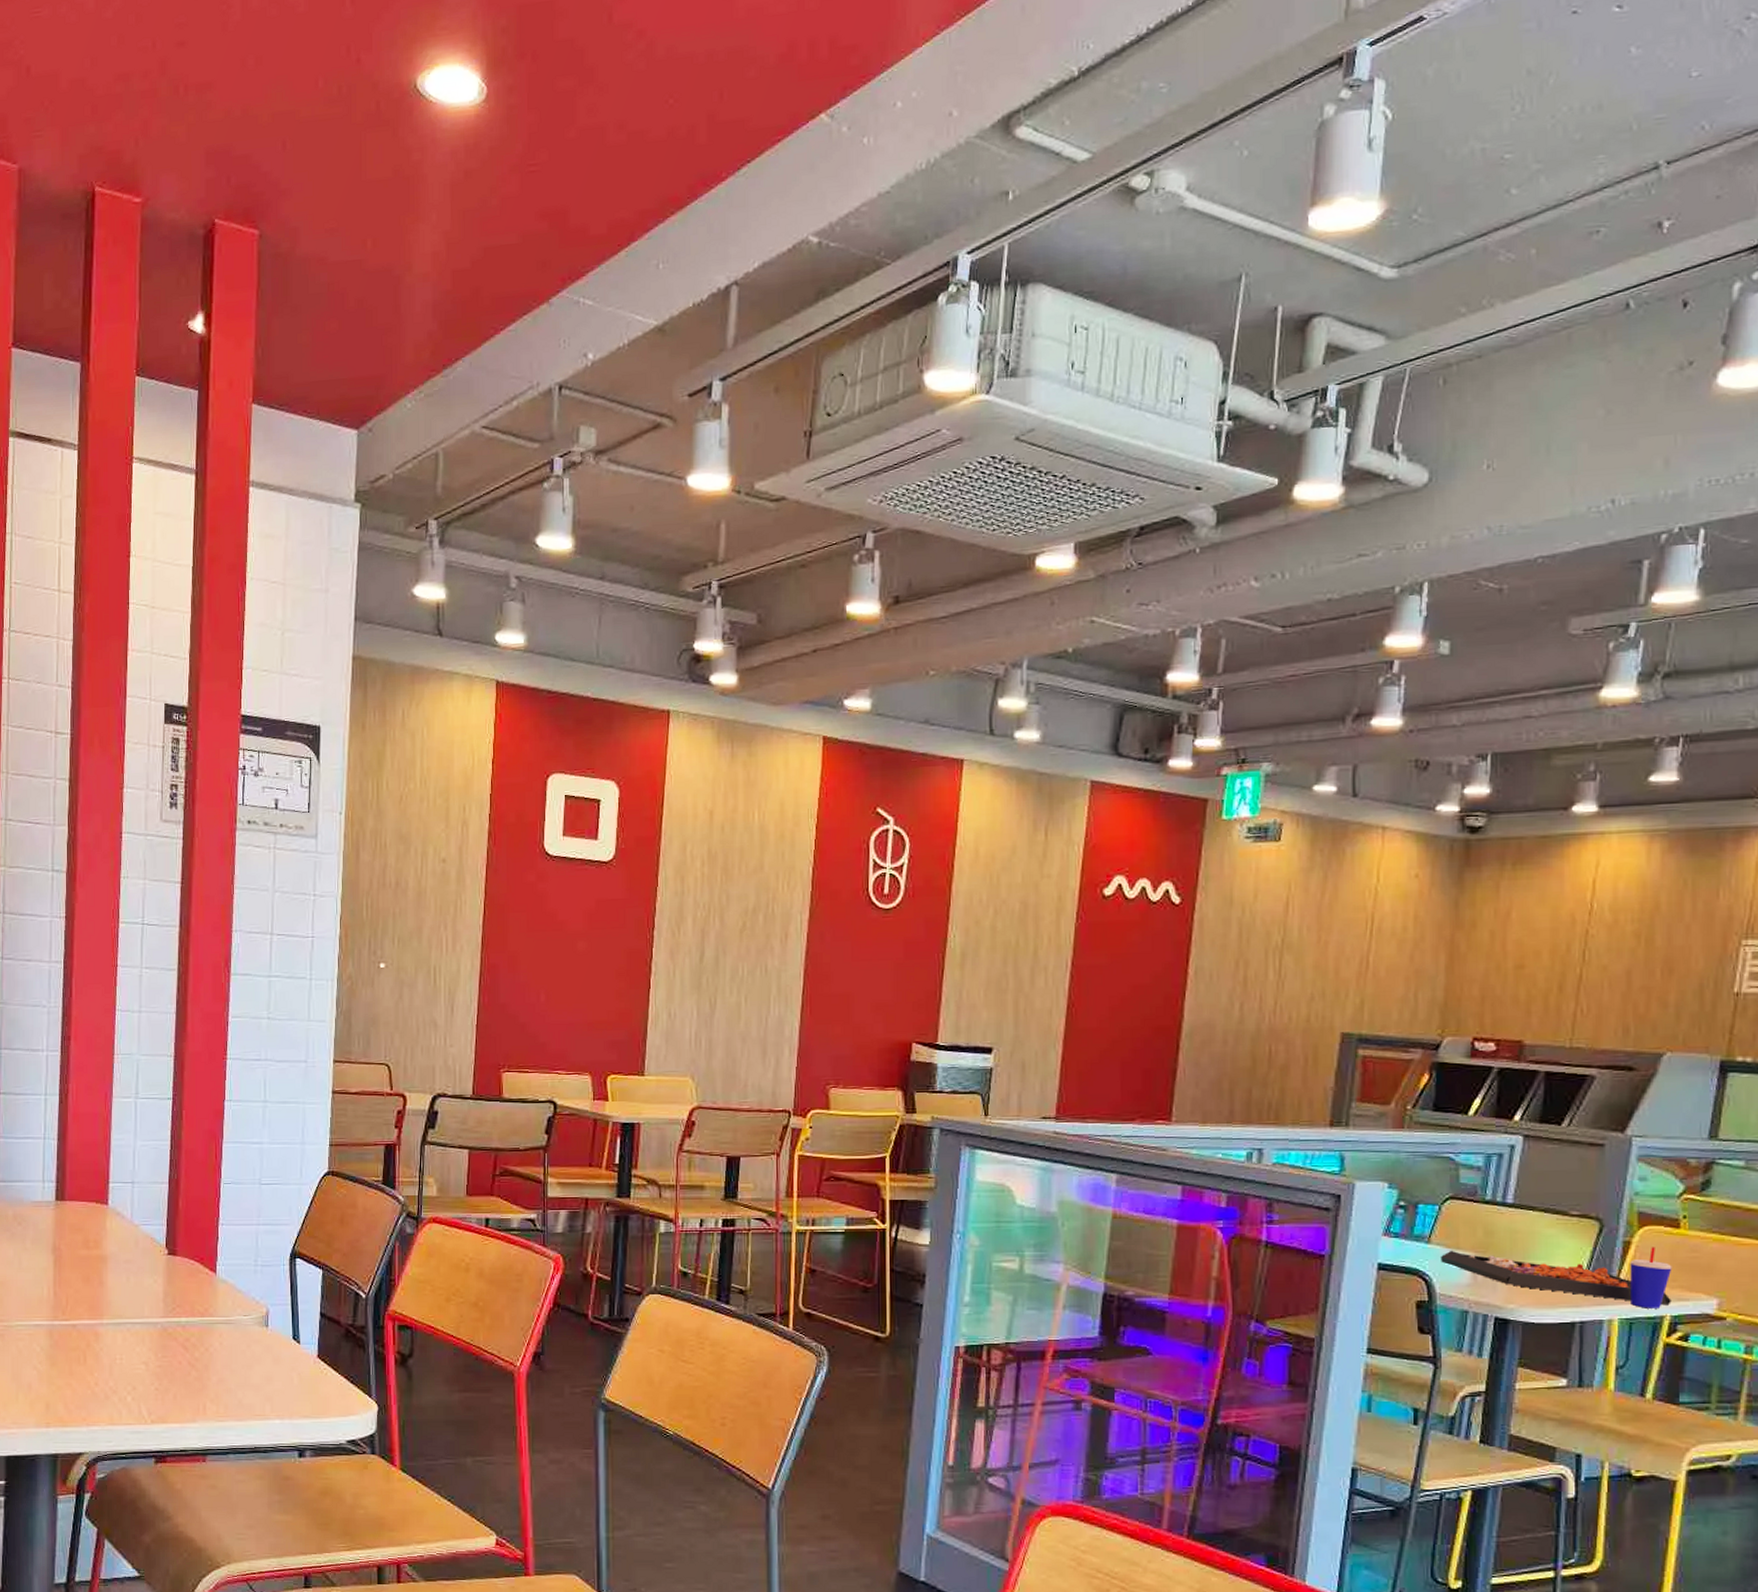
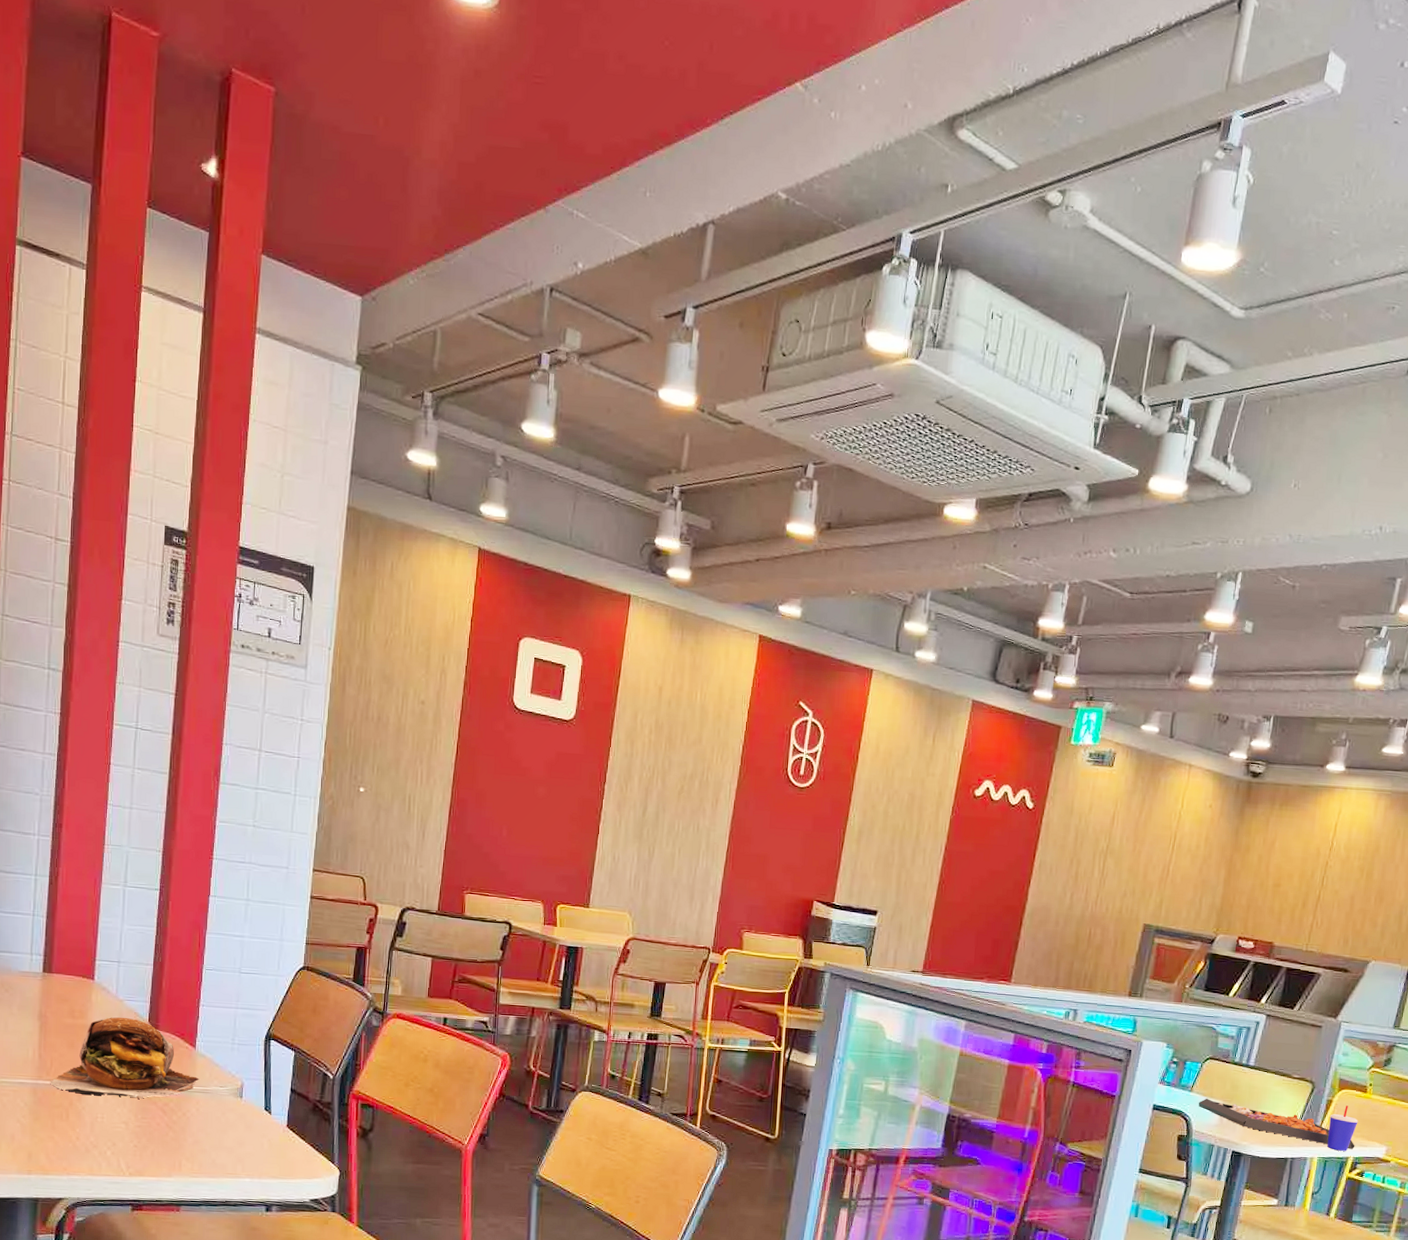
burger: none [66,1244,222,1335] -> present [50,1017,199,1099]

